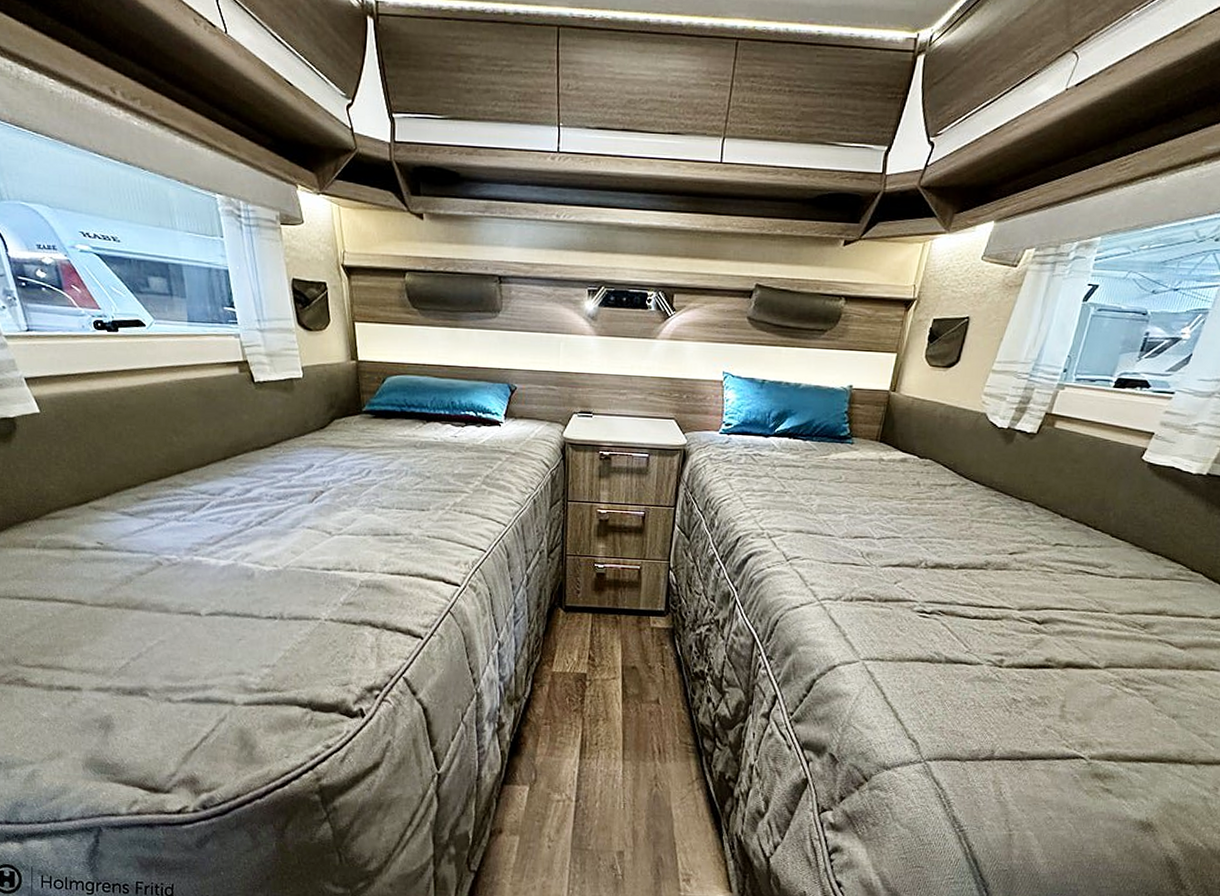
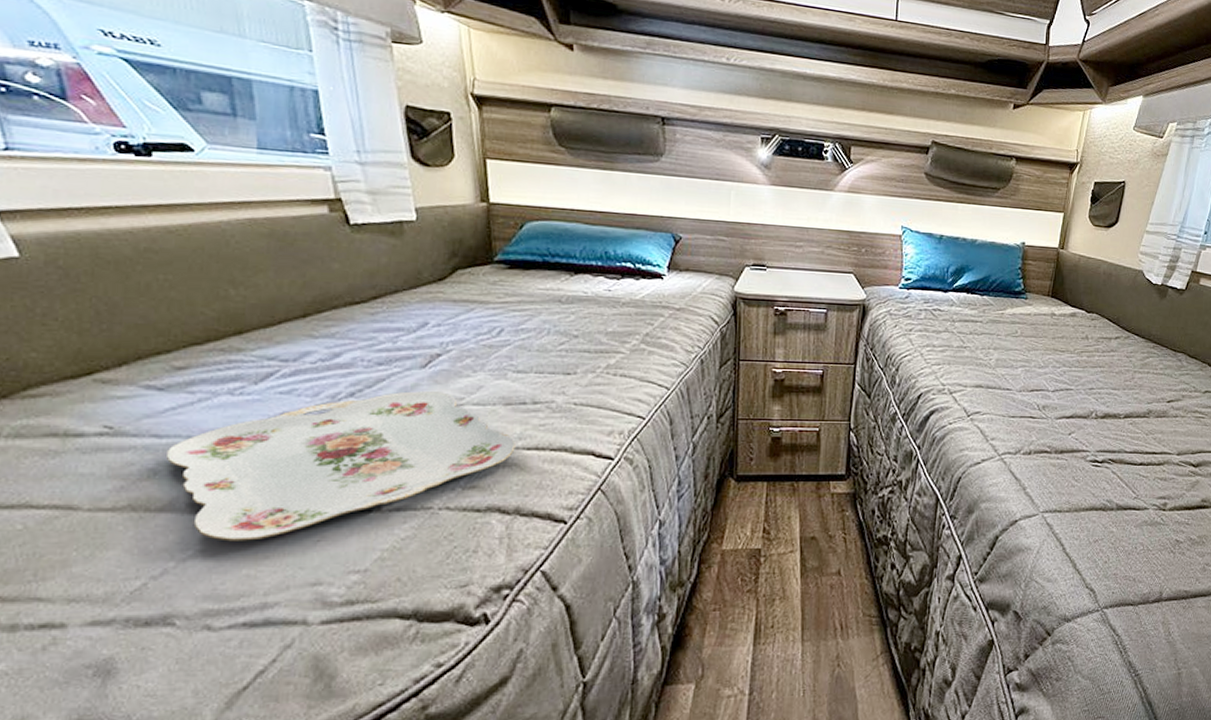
serving tray: none [137,522,382,636] -> present [165,391,516,541]

